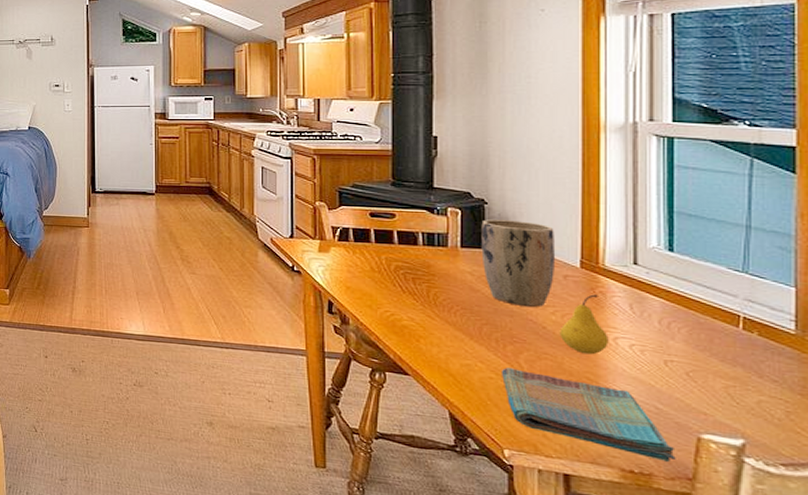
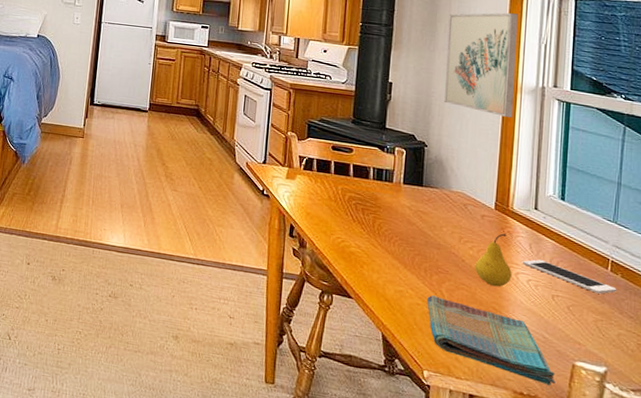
plant pot: present [481,219,554,308] -> none [419,160,477,242]
wall art: none [504,40,597,162] -> present [444,12,518,118]
cell phone: none [623,321,753,356] -> present [523,259,617,294]

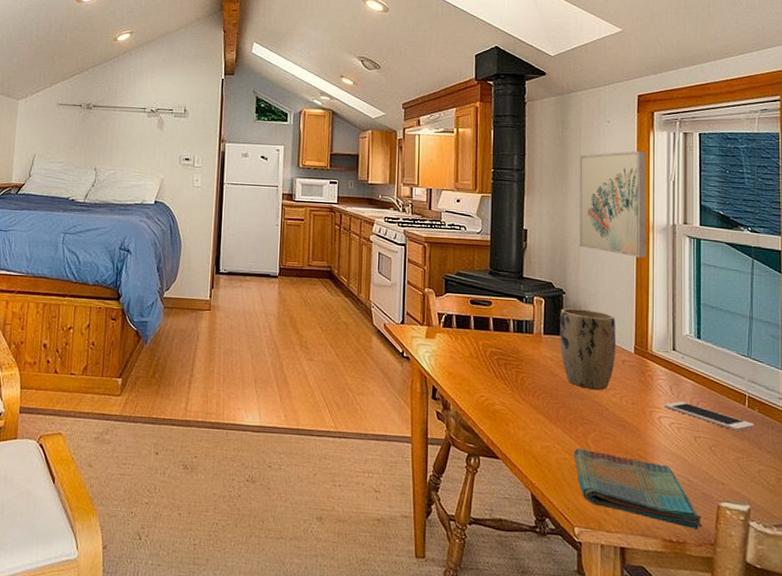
plant pot: none [419,160,477,242] -> present [560,308,616,391]
fruit: present [474,233,512,287] -> none [618,377,655,433]

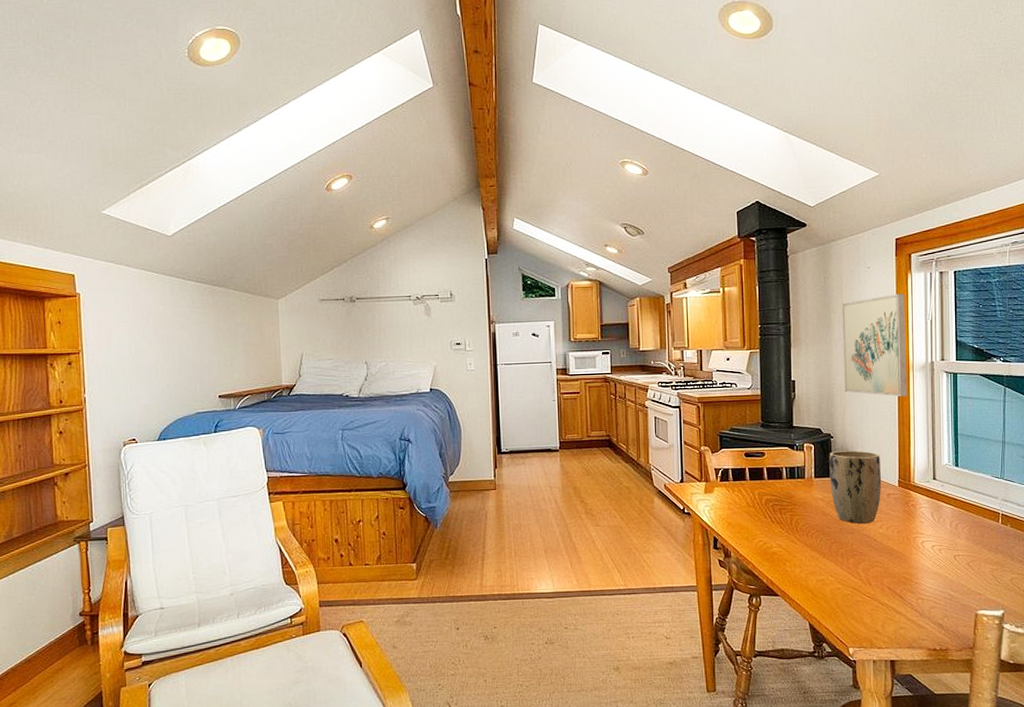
dish towel: present [574,448,702,531] -> none [846,578,962,638]
cell phone: present [665,401,755,431] -> none [927,525,1008,546]

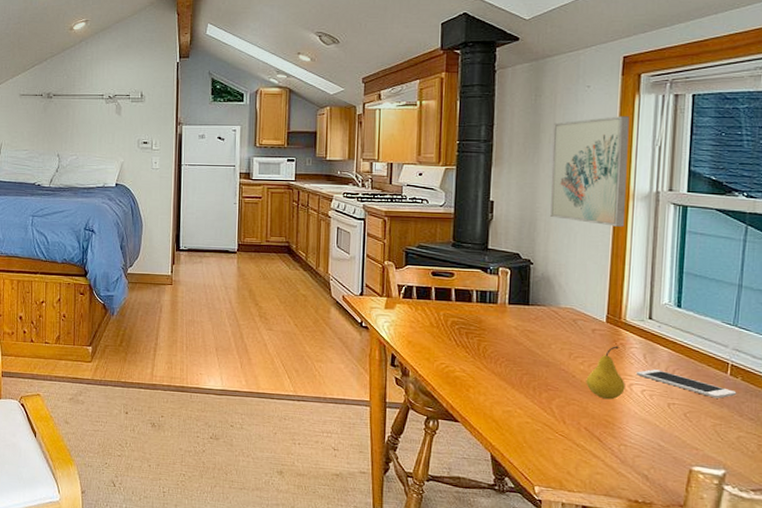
plant pot: present [829,450,881,524] -> none [525,279,587,359]
fruit: none [885,507,918,558] -> present [586,346,625,400]
cell phone: none [927,525,1008,546] -> present [637,369,737,399]

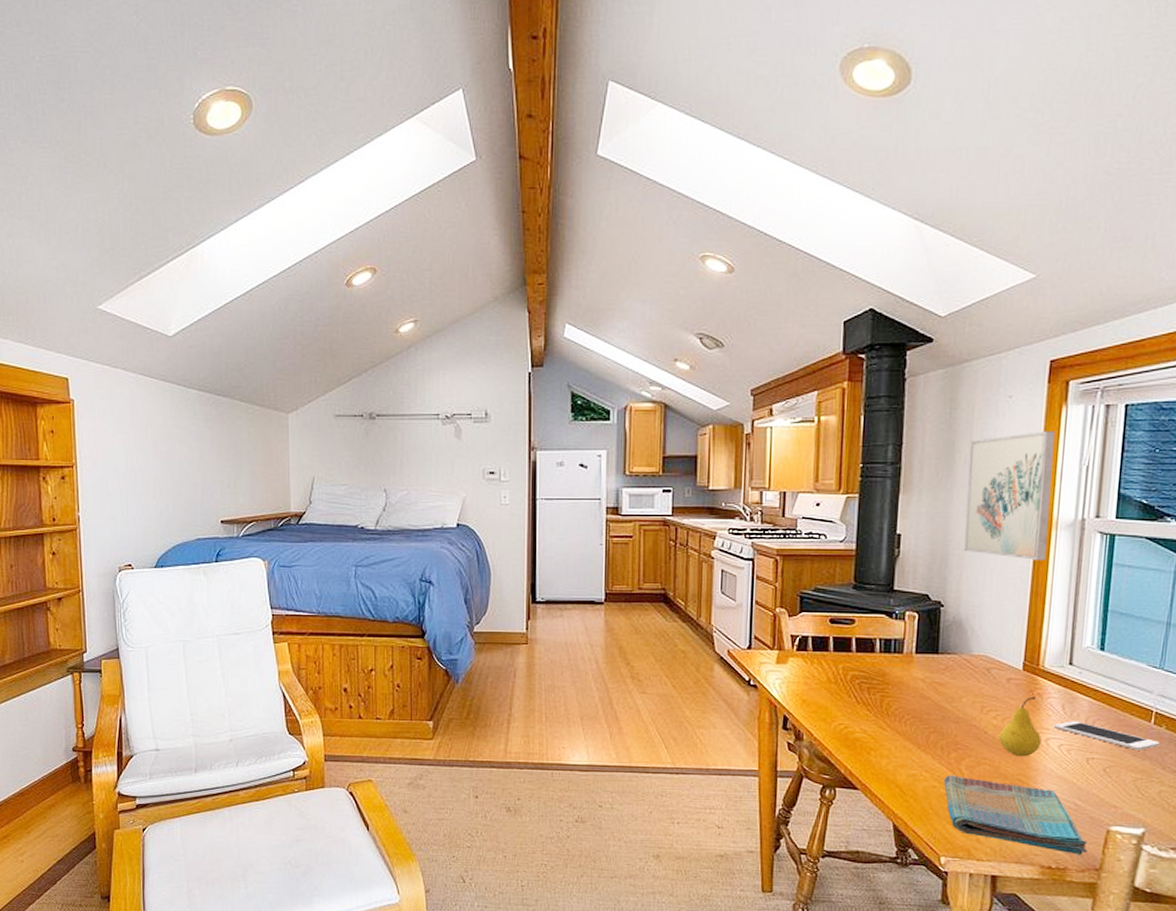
dish towel: none [537,413,672,493] -> present [944,775,1088,856]

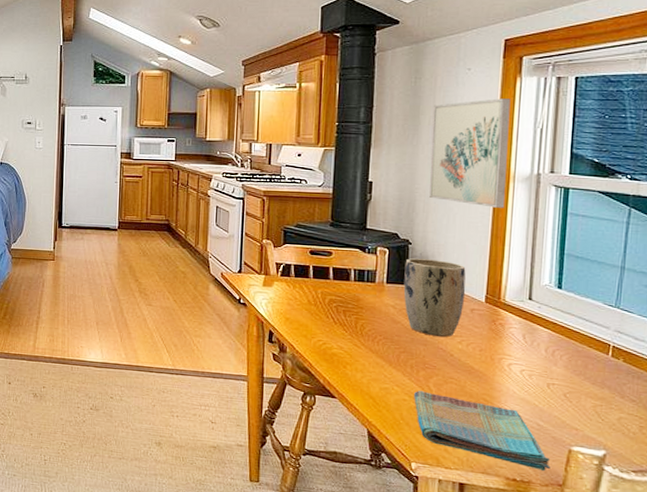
plant pot: none [934,623,1003,713] -> present [403,258,466,338]
fruit: present [999,696,1041,757] -> none [464,326,504,379]
cell phone: present [1054,721,1160,750] -> none [516,349,618,380]

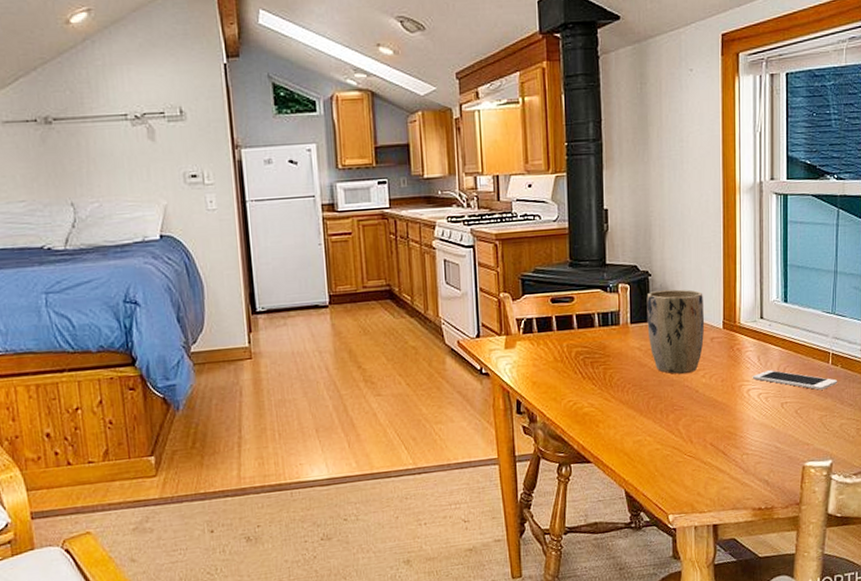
dish towel: present [414,391,551,472] -> none [666,436,789,494]
wall art: present [429,98,511,208] -> none [661,101,734,224]
cell phone: none [516,349,618,380] -> present [753,370,838,390]

